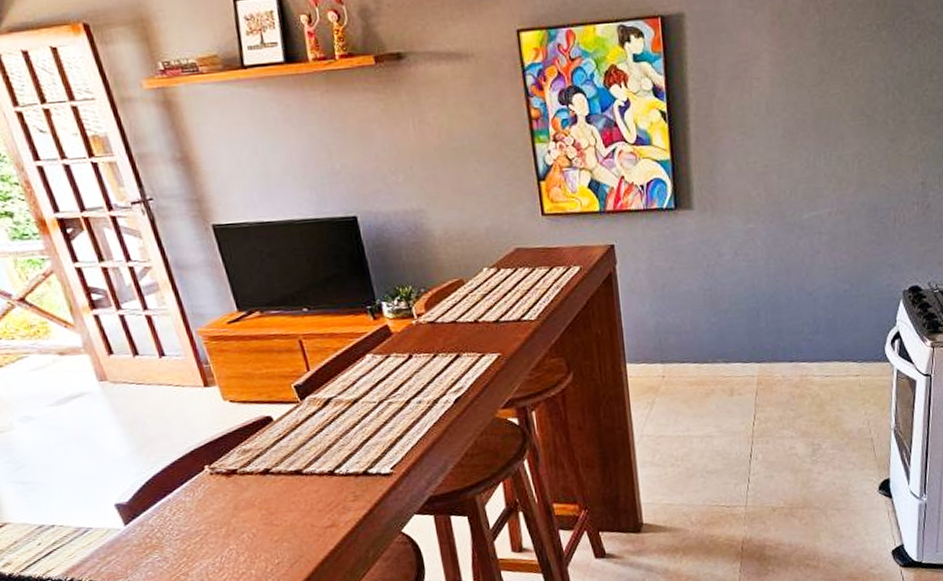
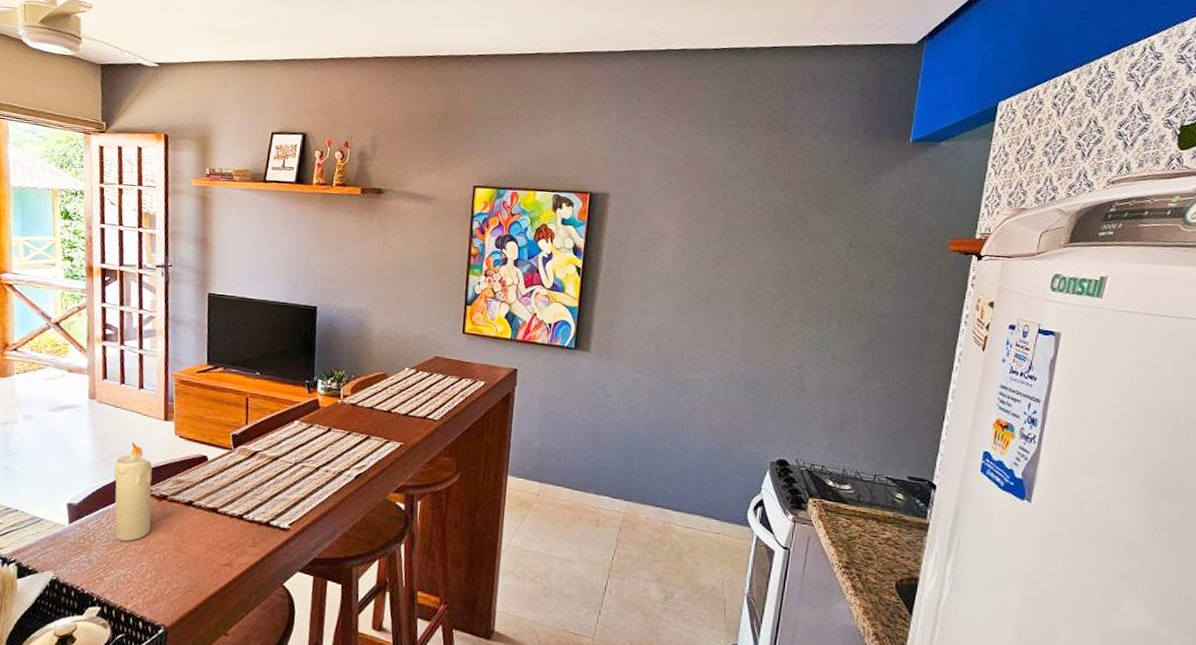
candle: none [158,419,228,530] -> present [113,442,153,542]

